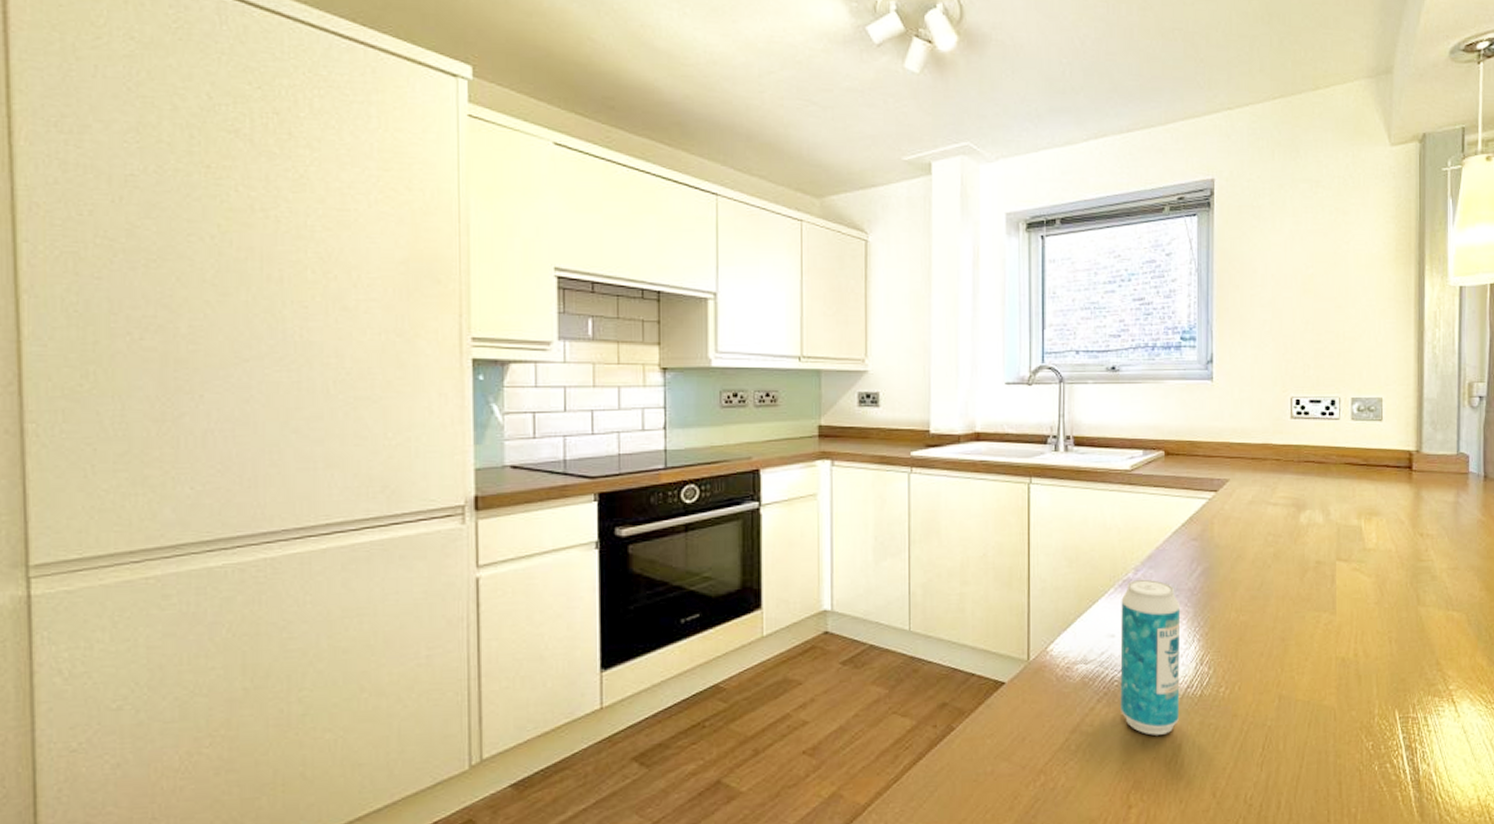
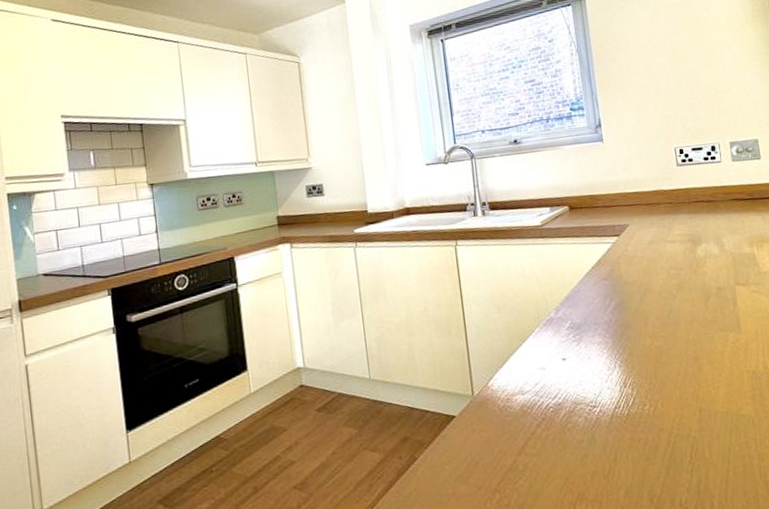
beverage can: present [1120,579,1181,735] -> none [547,317,611,452]

